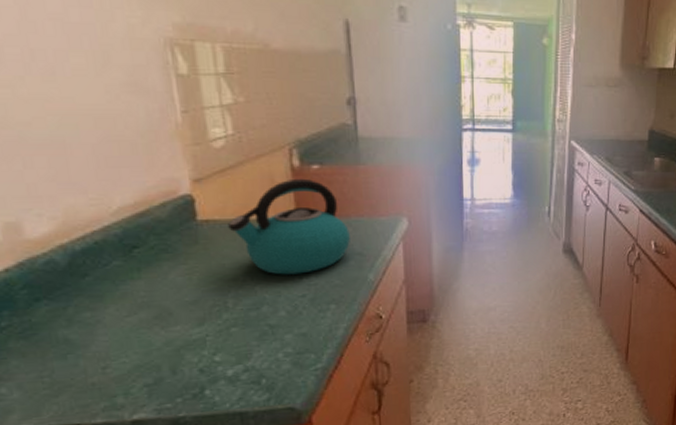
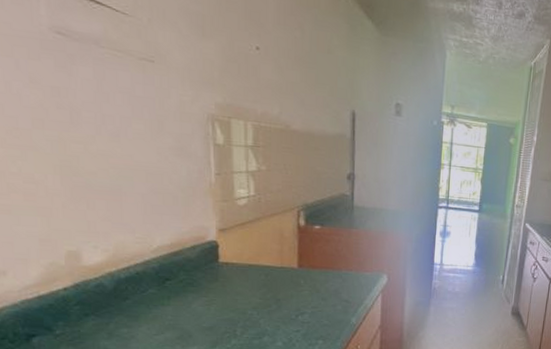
kettle: present [228,178,350,275] -> none [243,235,340,313]

